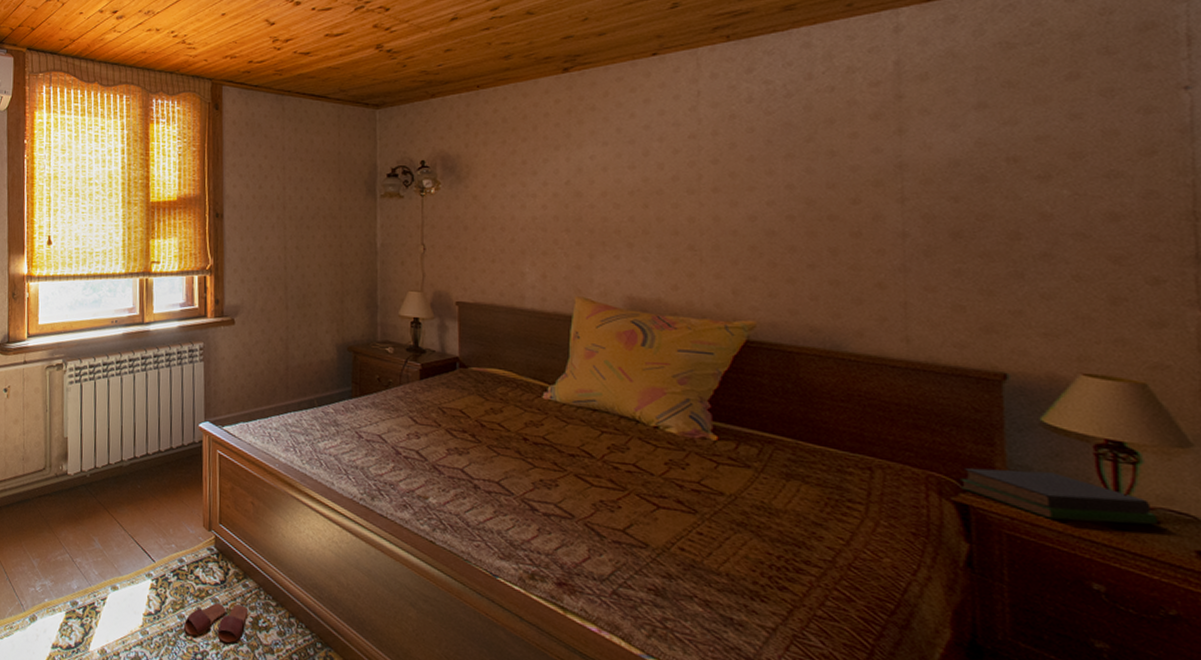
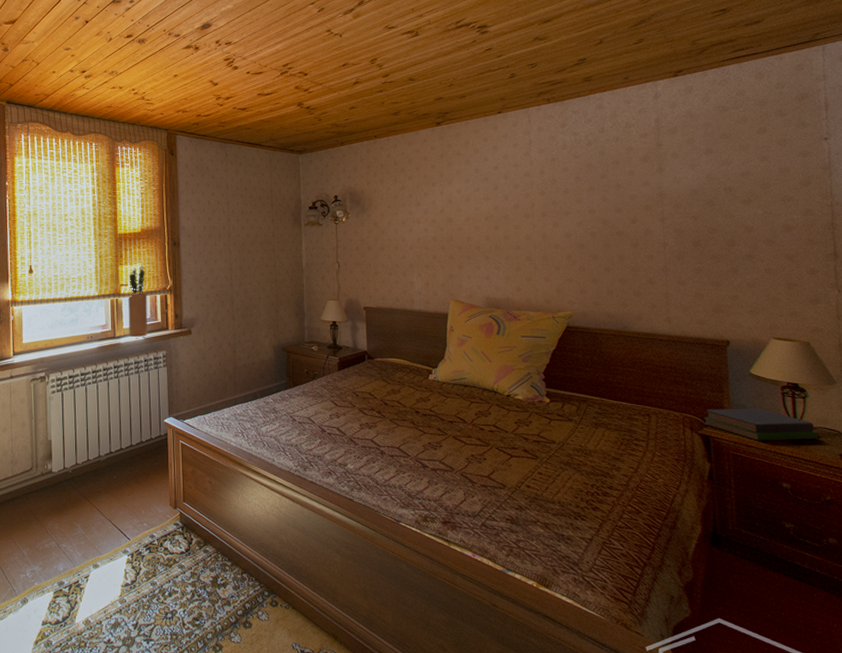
vase: none [159,237,183,325] -> present [128,263,148,338]
slippers: present [184,603,249,644] -> none [156,568,209,602]

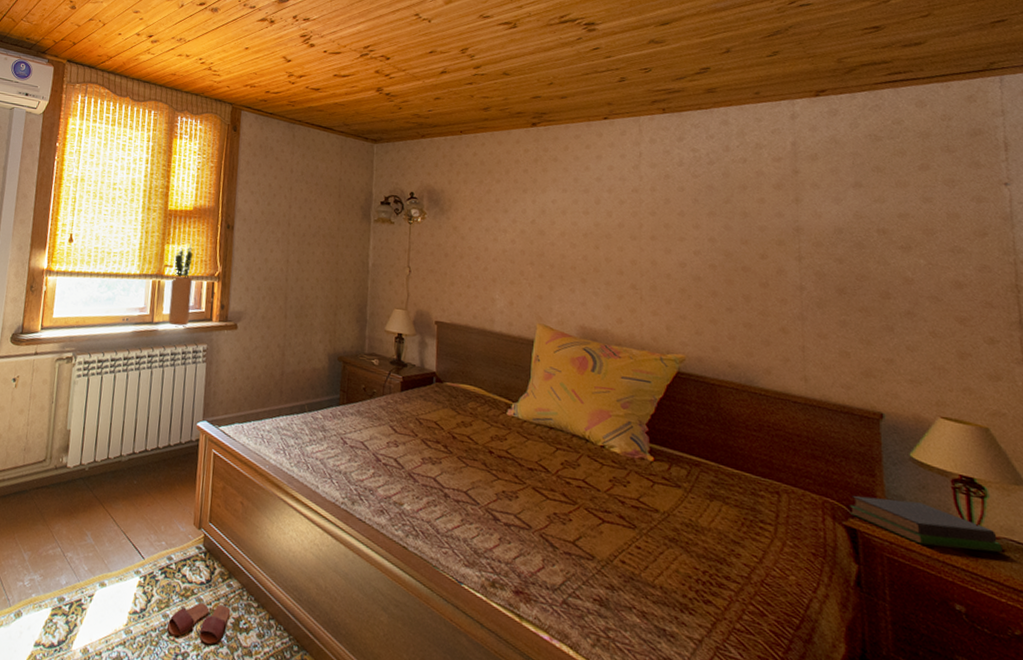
slippers: none [156,568,209,602] -> present [167,602,231,645]

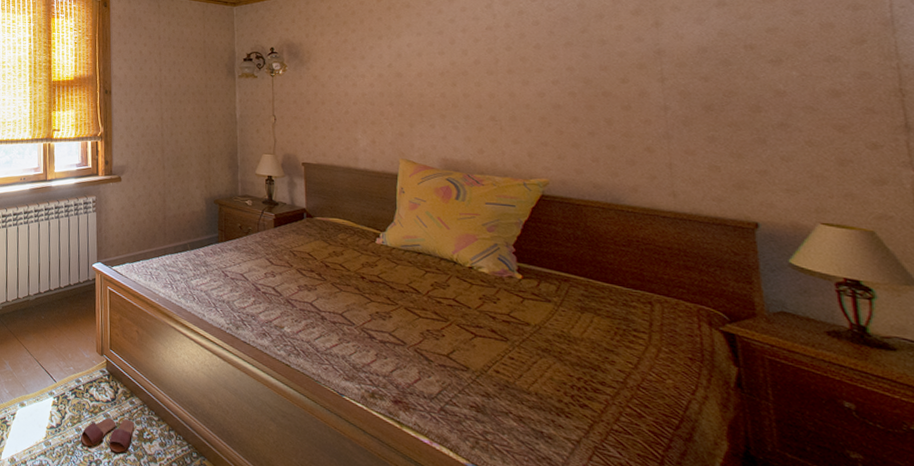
vase: present [168,244,194,326] -> none [59,110,79,182]
book: present [849,495,1003,553] -> none [725,302,894,352]

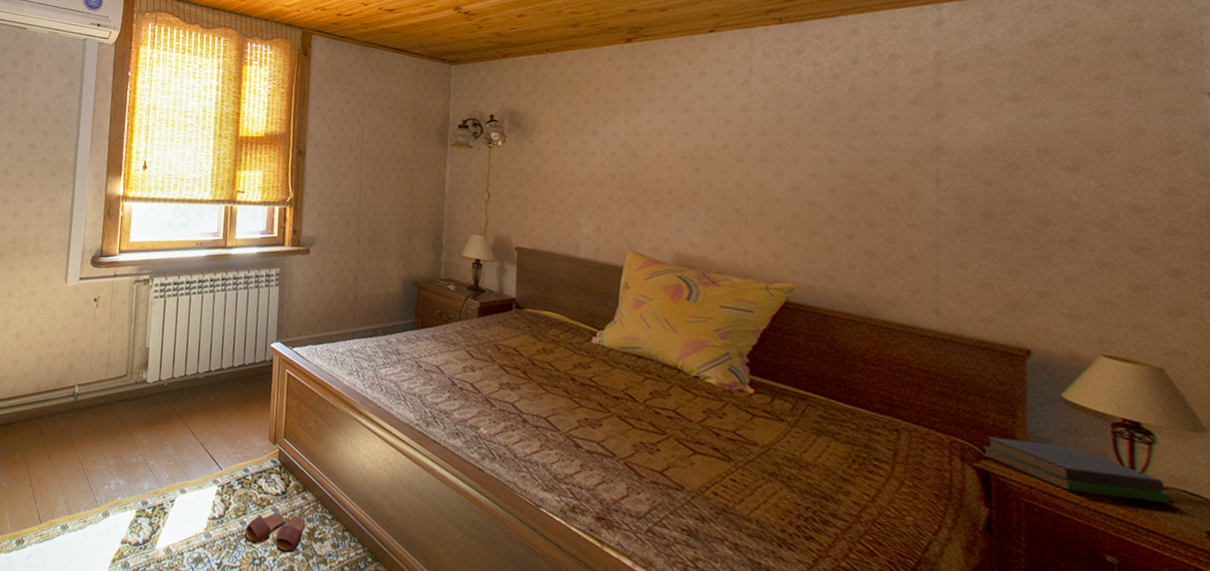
book: none [725,302,894,352] -> present [982,436,1171,504]

